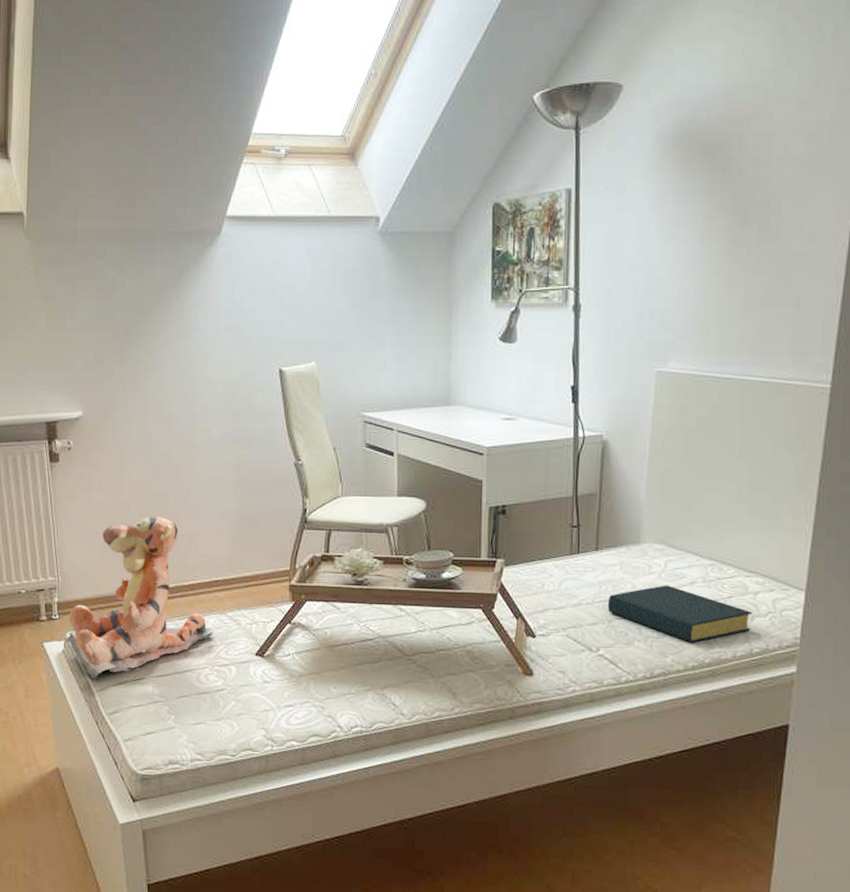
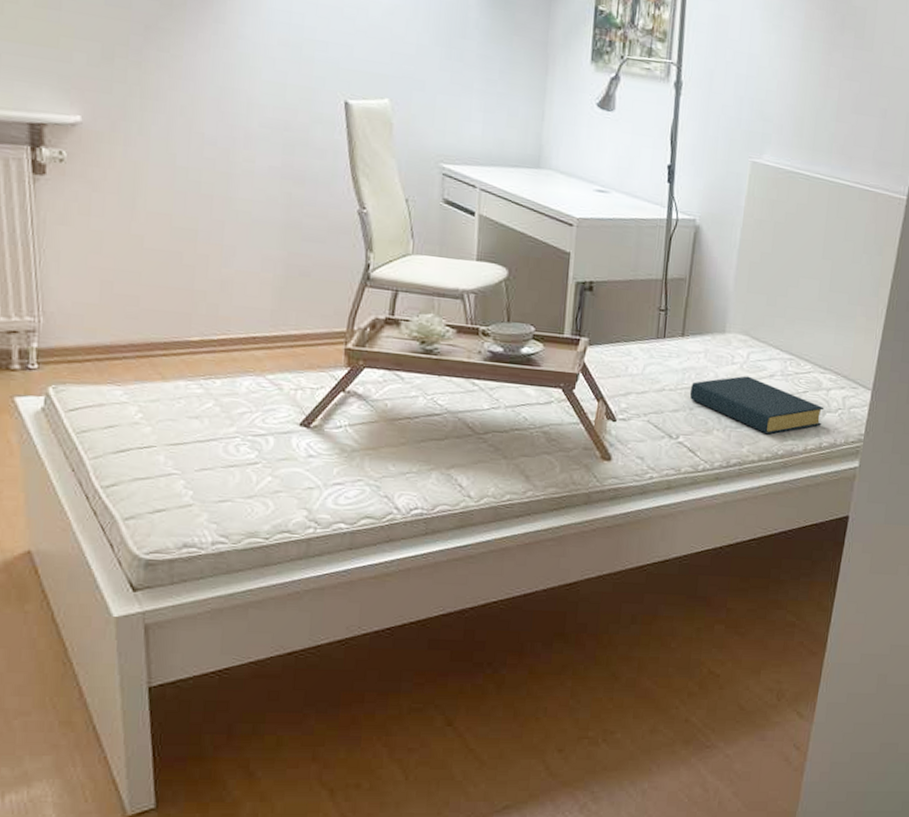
teddy bear: present [66,516,214,680] -> none [48,254,248,446]

